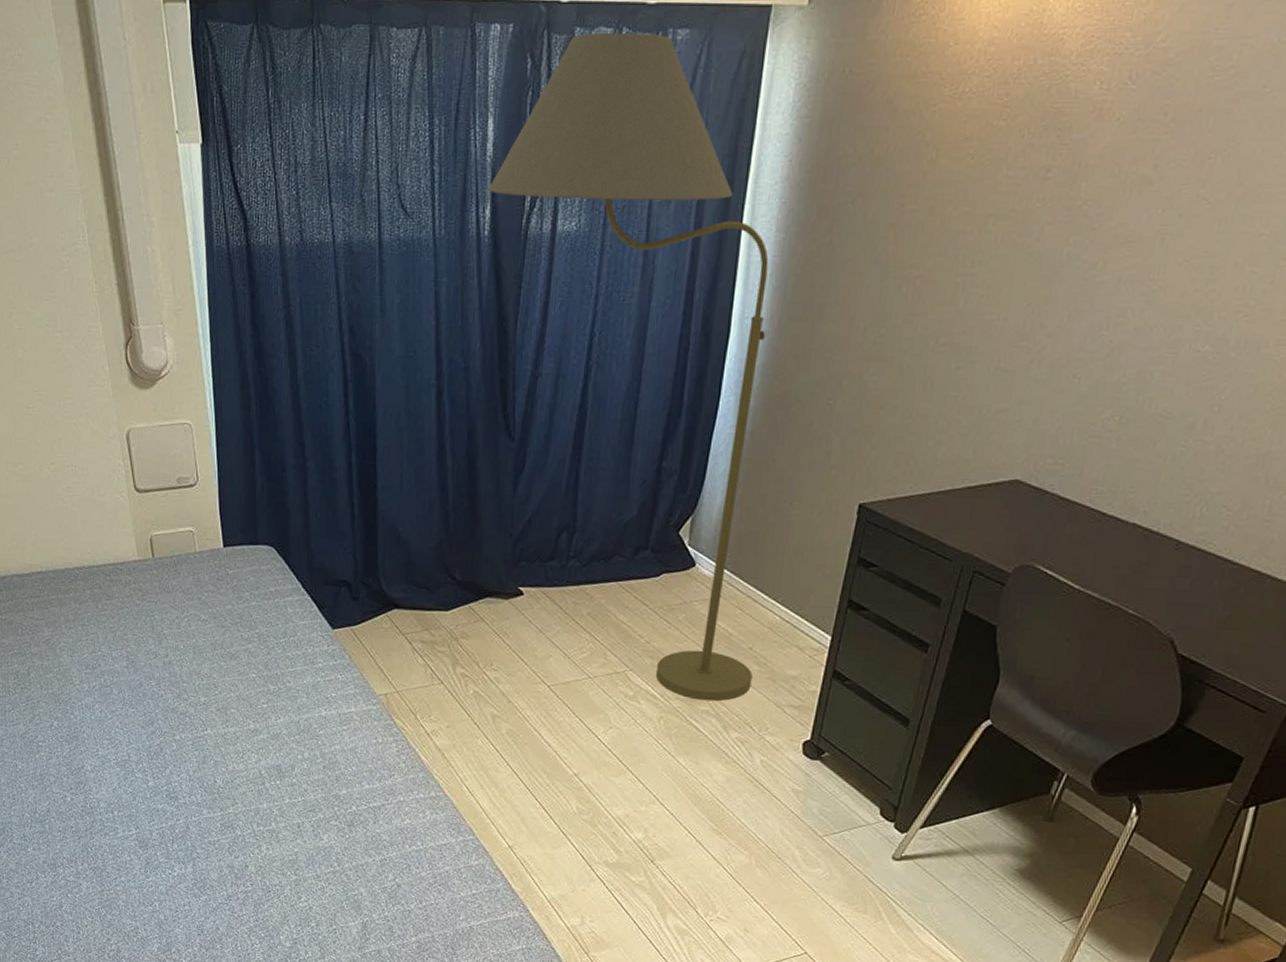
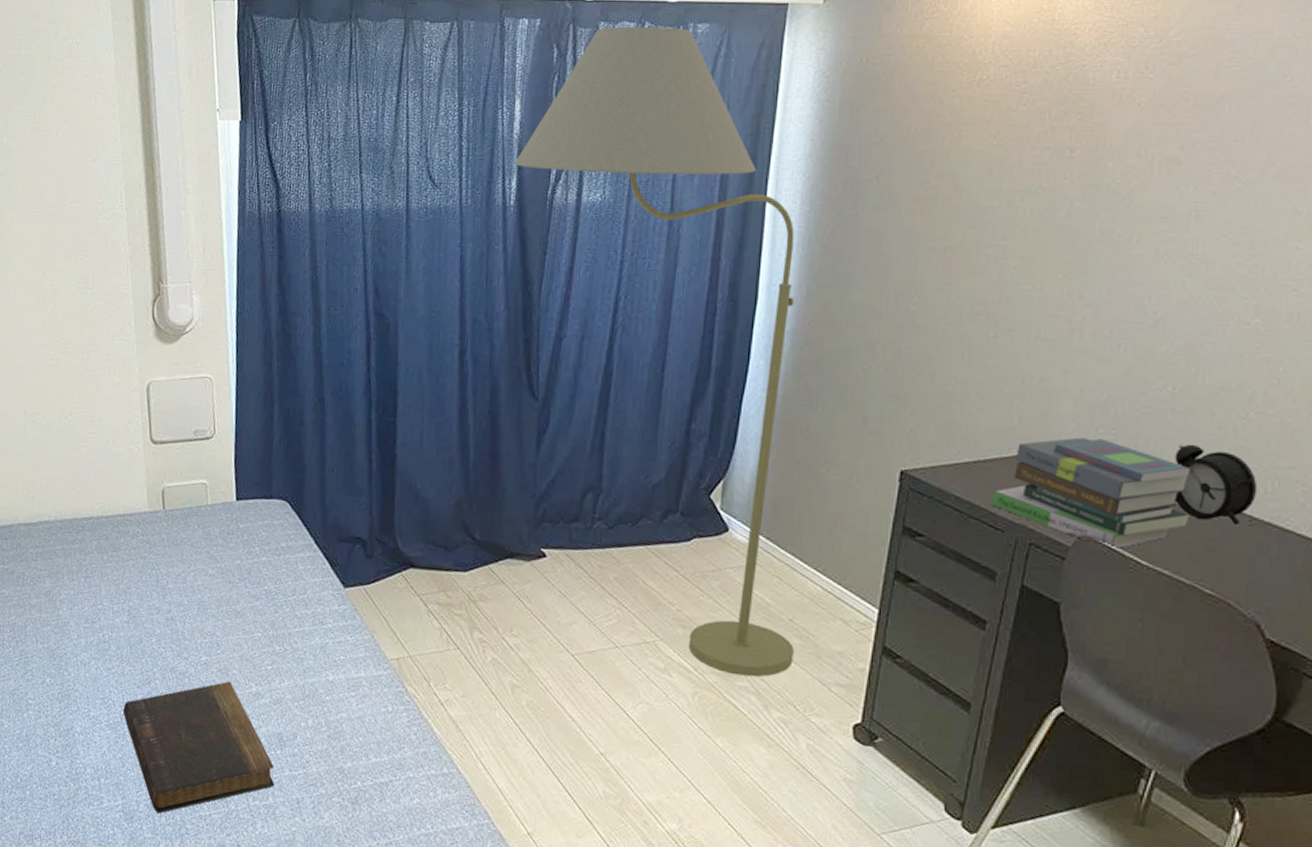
book: none [129,719,277,841] -> present [122,681,275,814]
books: none [941,468,1128,575] -> present [990,437,1191,550]
alarm clock: none [1110,472,1188,550] -> present [1174,443,1258,526]

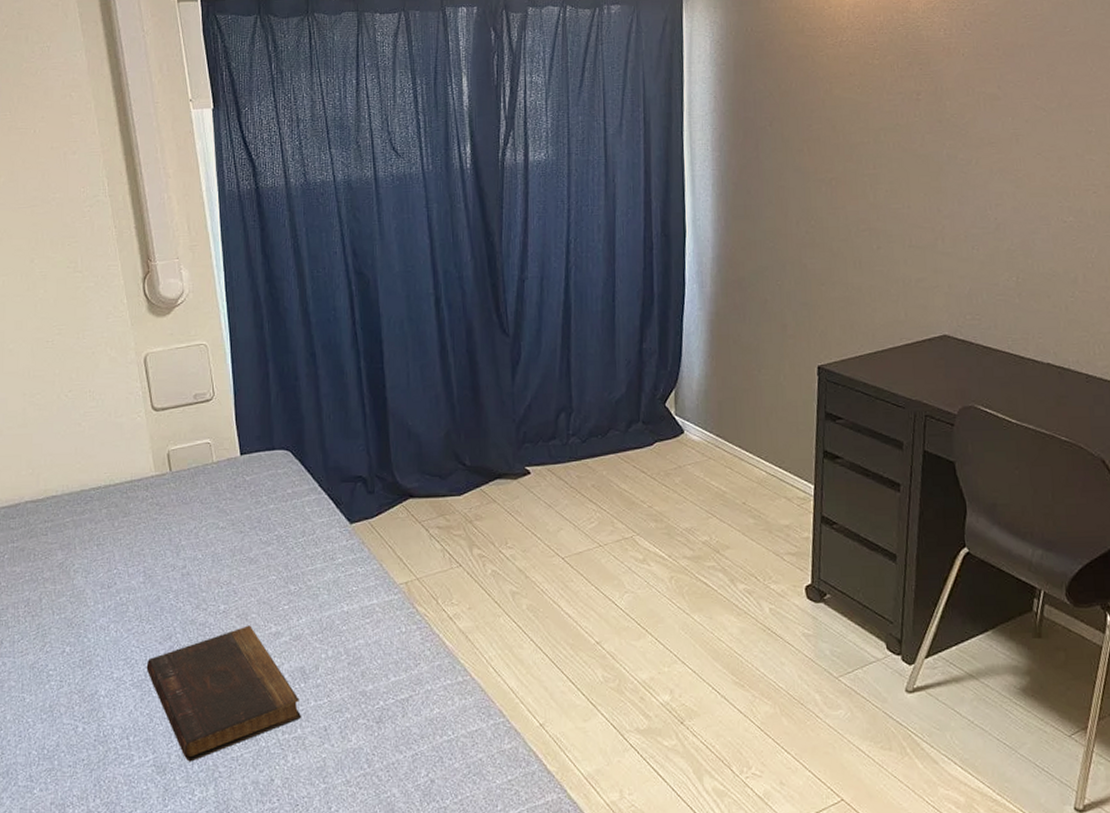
floor lamp: present [515,27,795,678] -> none [468,9,750,557]
books: present [990,437,1191,550] -> none [891,323,1042,413]
alarm clock: present [1174,443,1258,526] -> none [1025,321,1089,383]

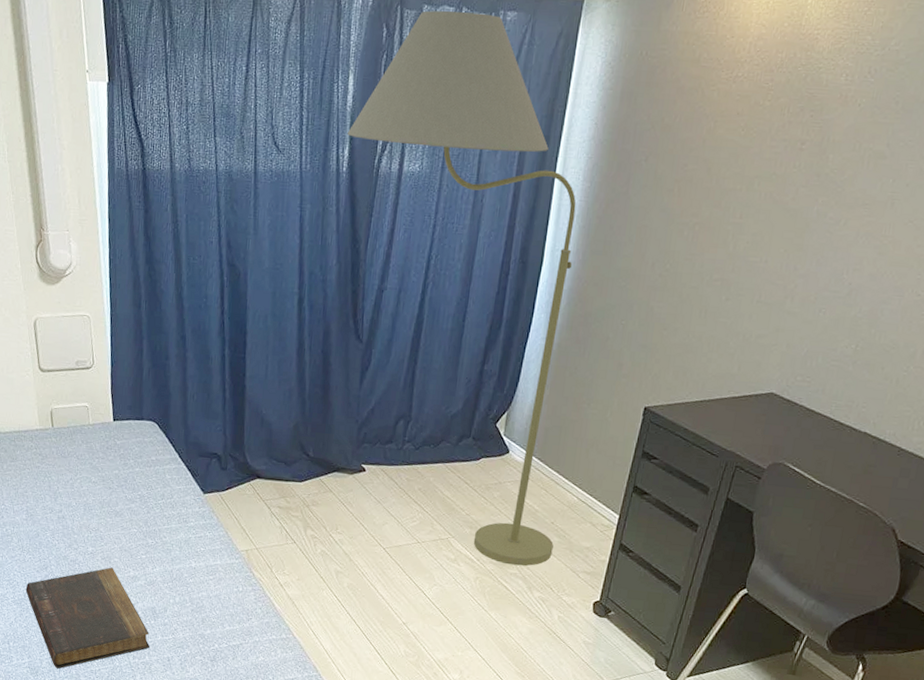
floor lamp: none [468,9,750,557] -> present [348,10,577,566]

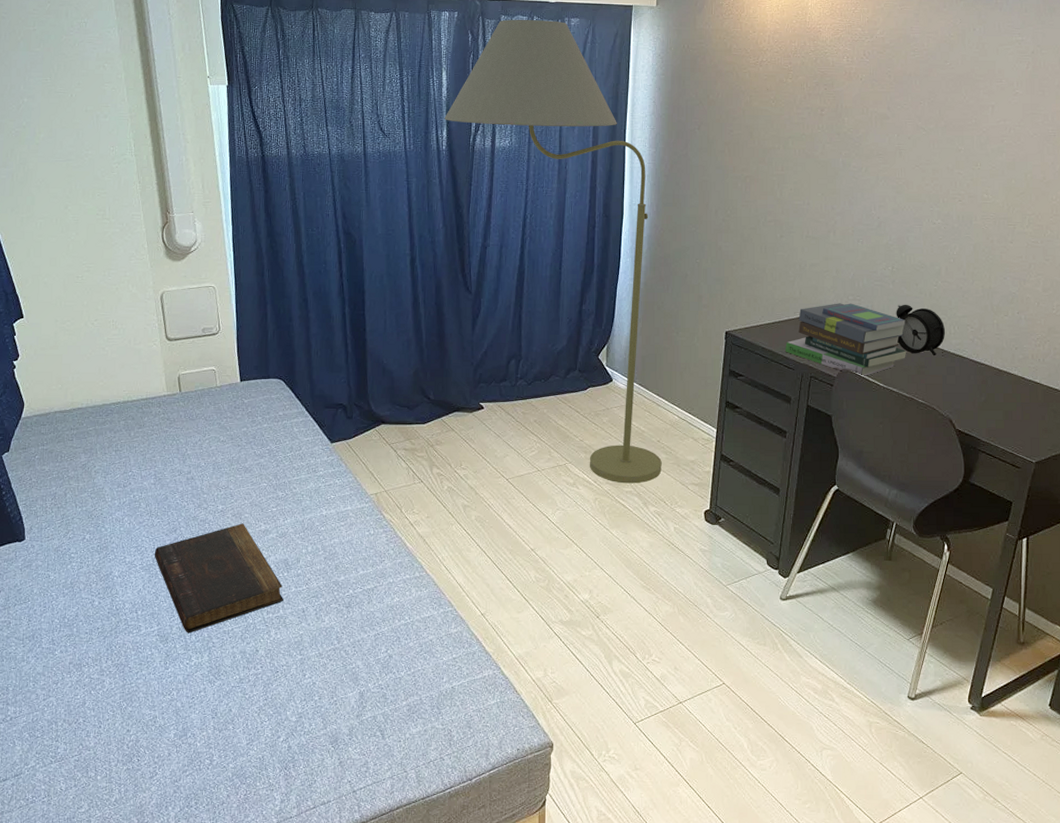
books: none [710,383,861,472] -> present [784,303,906,377]
alarm clock: none [846,390,908,455] -> present [896,304,946,356]

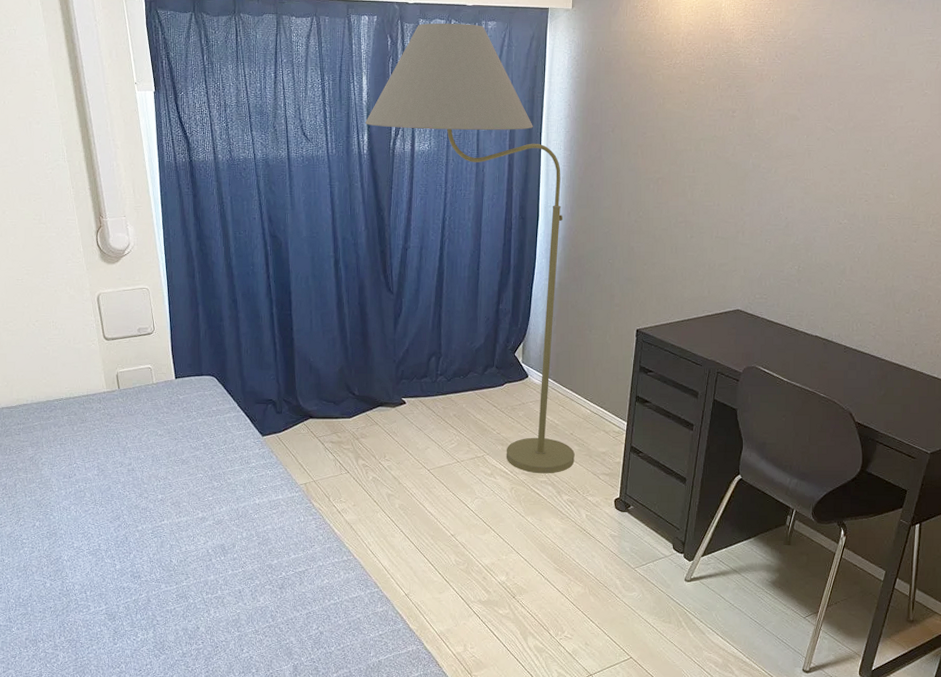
book: present [154,523,284,633] -> none [100,511,222,612]
books: present [784,303,906,377] -> none [693,301,810,373]
alarm clock: present [896,304,946,356] -> none [801,302,849,352]

